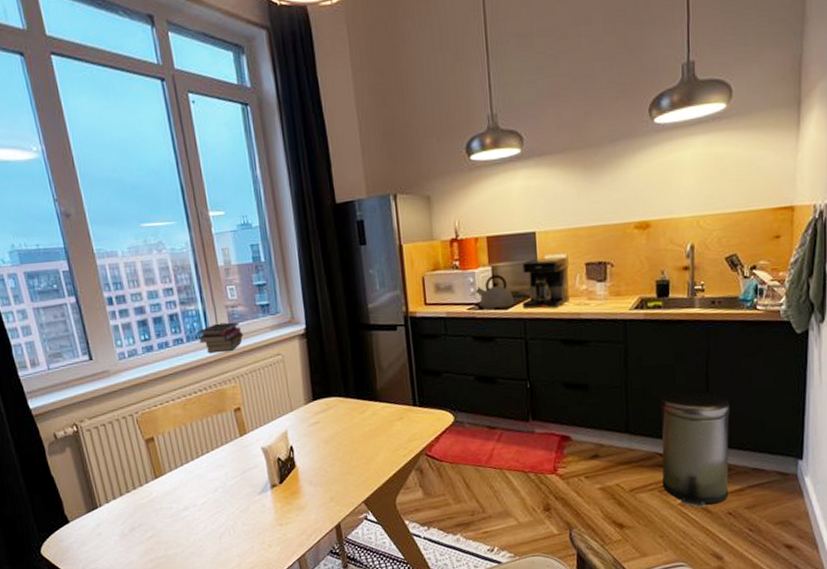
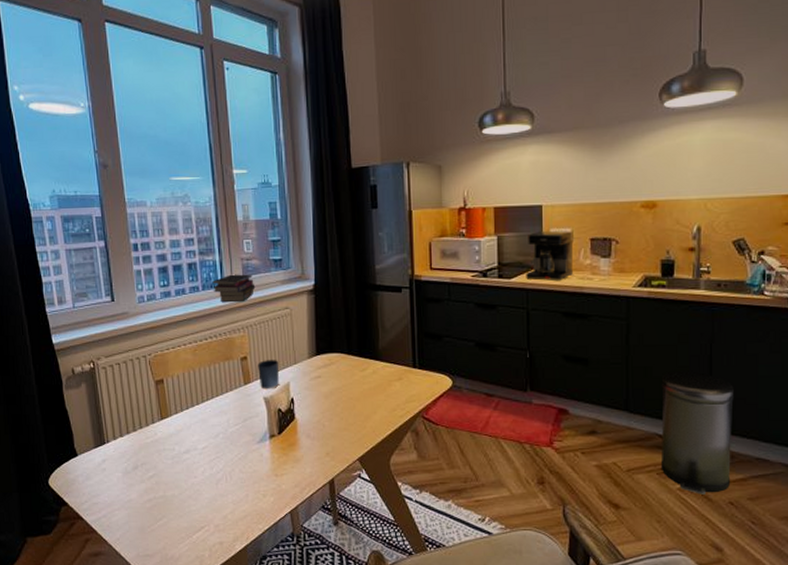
mug: none [252,408,276,440] -> present [258,359,280,390]
kettle: present [475,274,515,309] -> none [480,244,519,278]

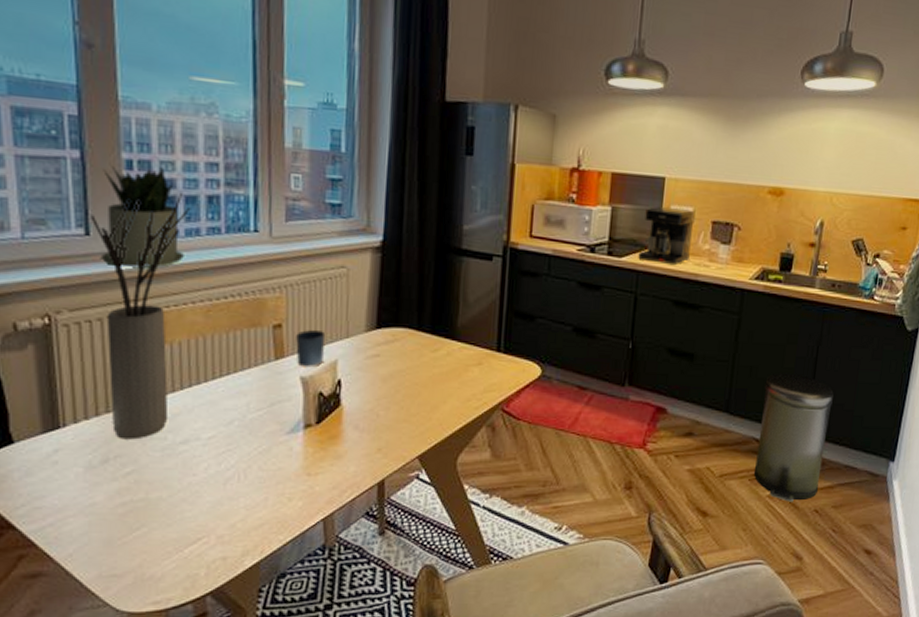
vase: none [114,263,178,451] -> present [90,192,191,440]
planter: none [119,247,176,322] -> present [100,165,184,268]
books: present [212,274,256,302] -> none [241,216,302,253]

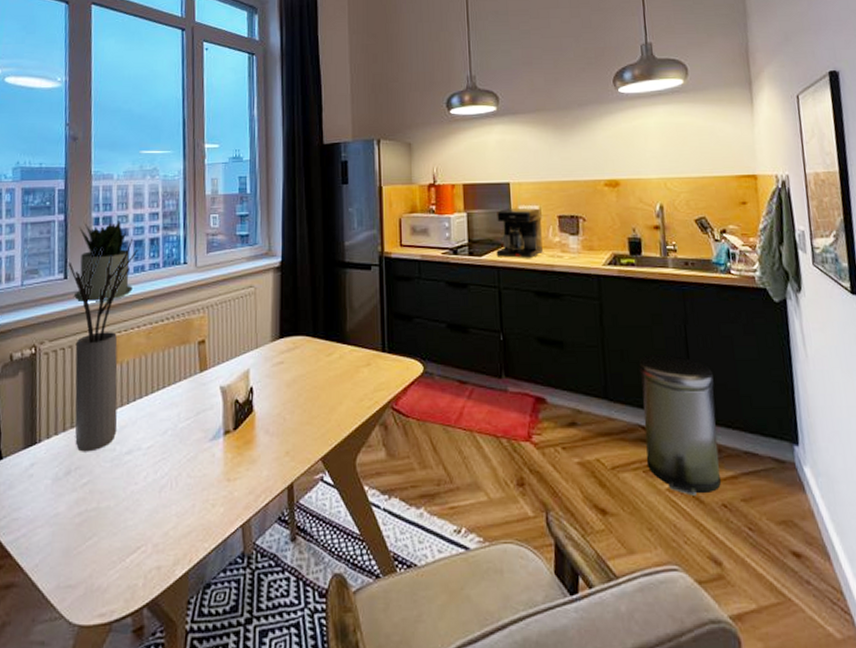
mug: present [296,329,326,368] -> none [216,342,240,378]

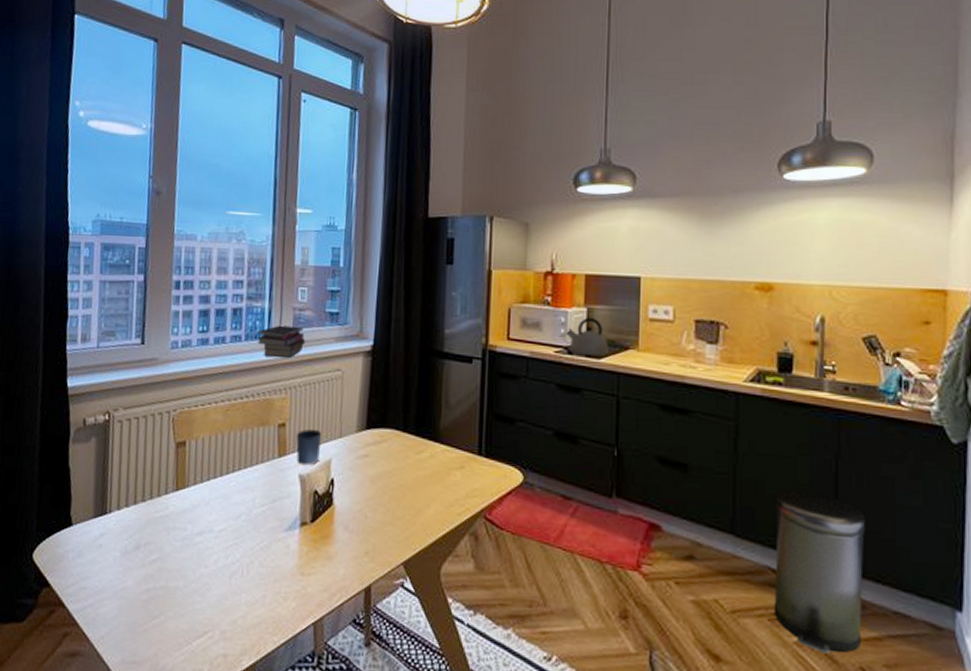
vase: present [68,238,139,452] -> none [145,306,220,529]
planter: present [73,221,133,301] -> none [150,286,212,372]
books: none [174,250,220,279] -> present [257,325,306,358]
mug: none [216,342,240,378] -> present [296,429,322,466]
kettle: none [450,221,489,255] -> present [566,317,610,357]
coffee maker: present [496,207,543,259] -> none [618,306,676,367]

